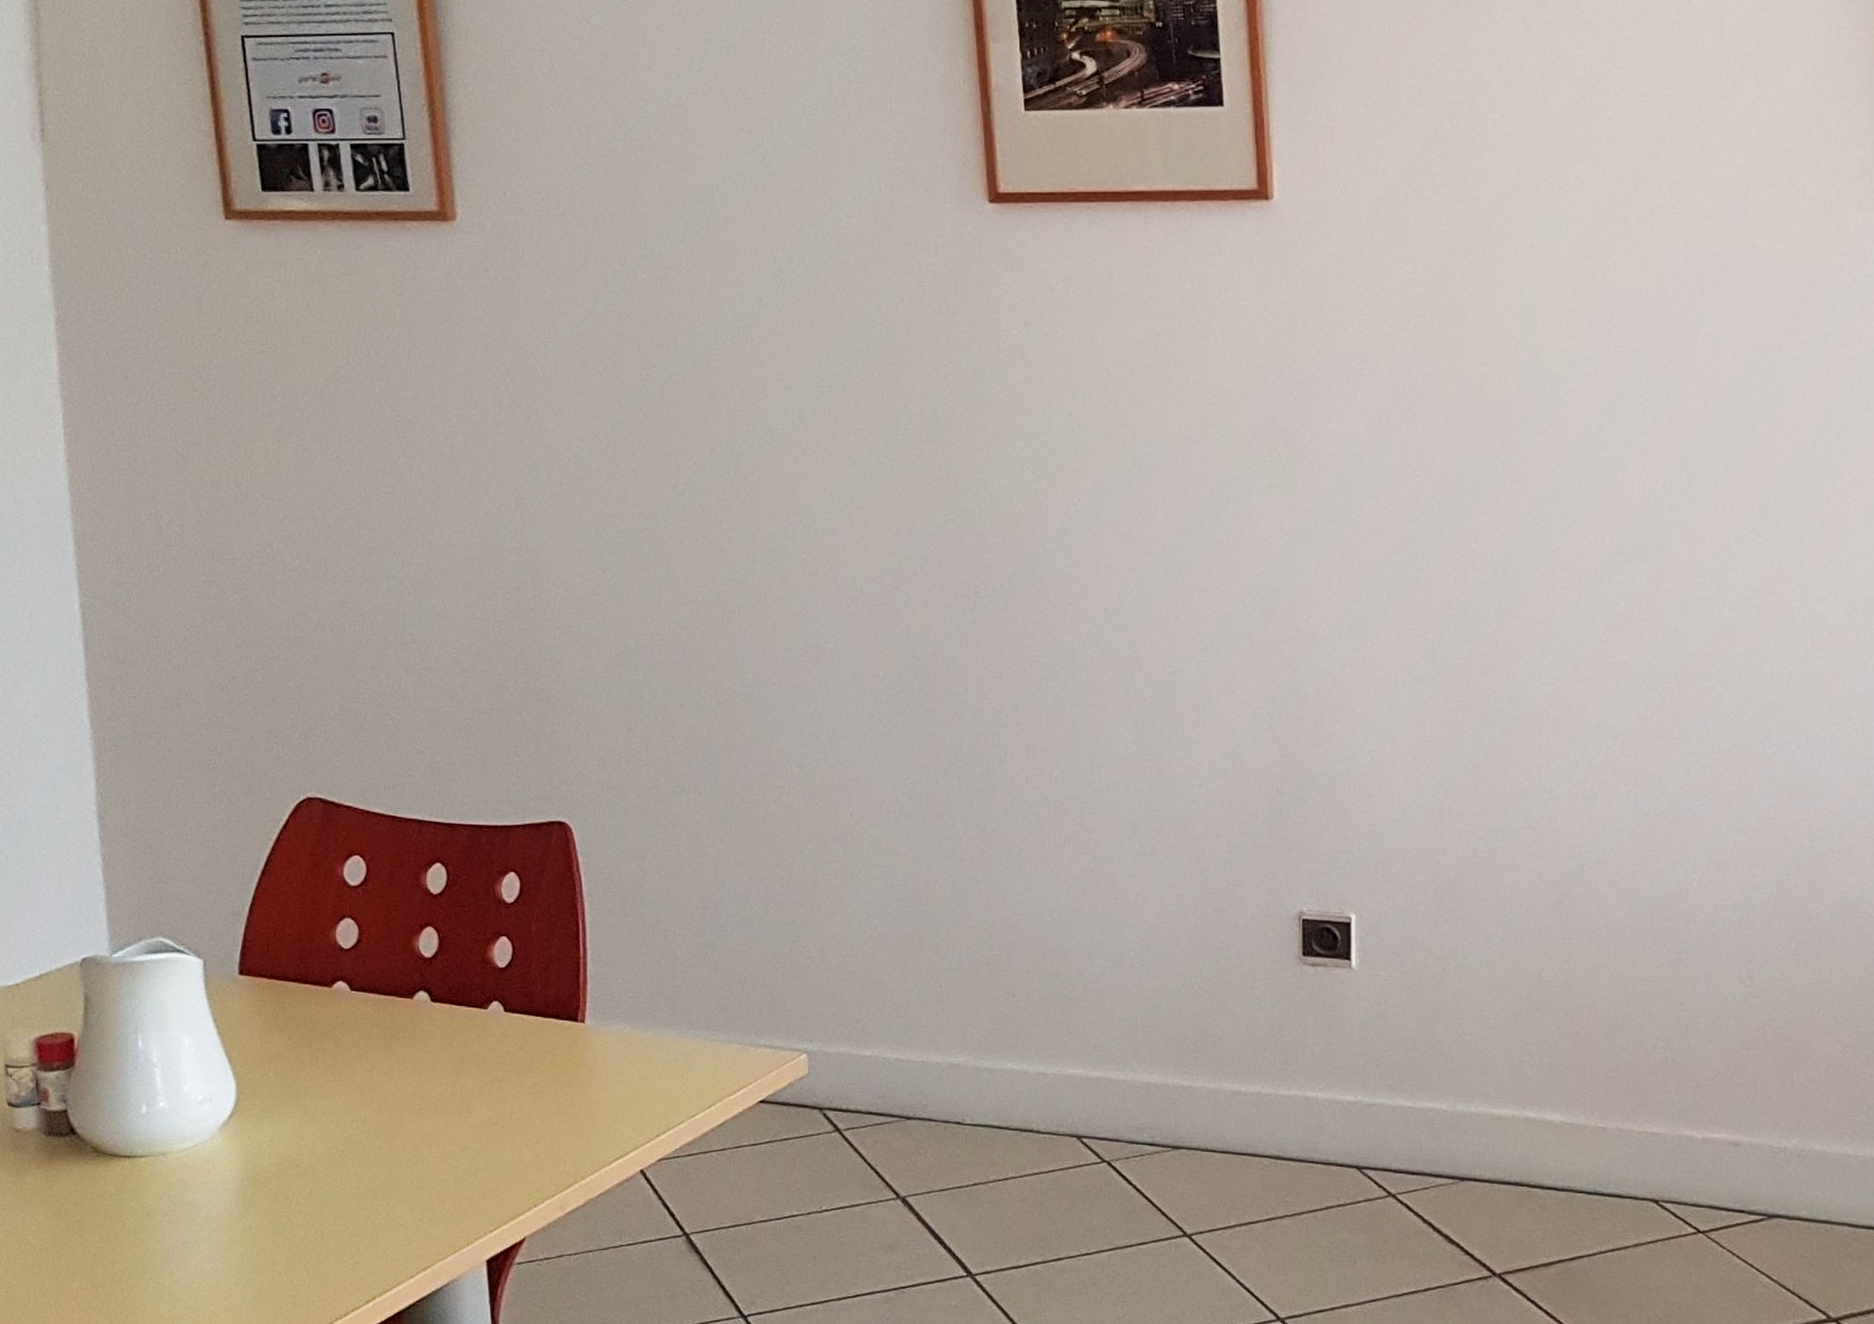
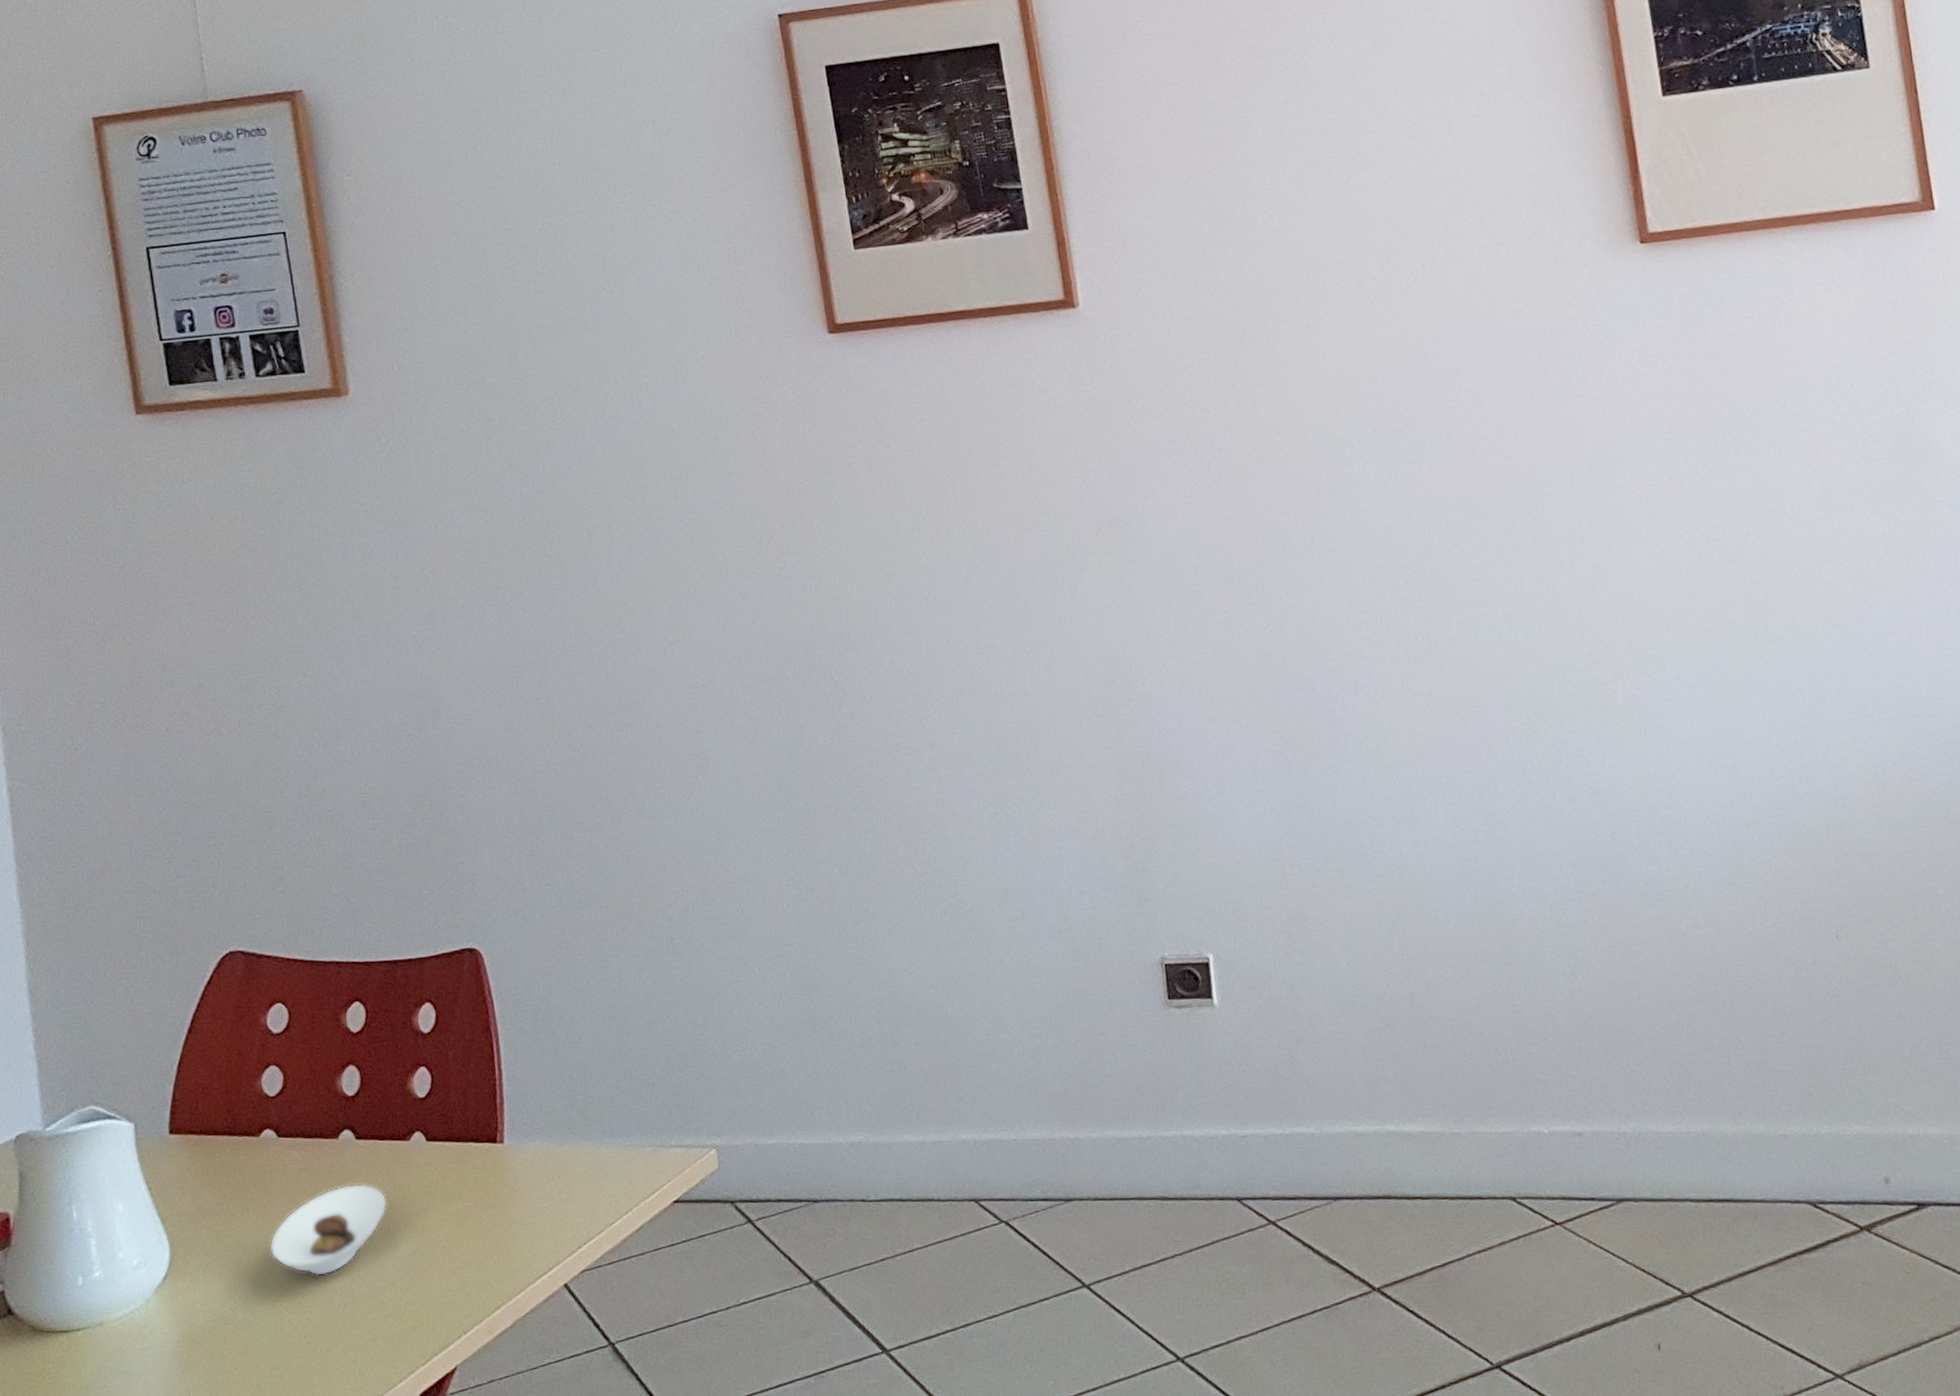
saucer: none [338,1045,461,1133] -> present [270,1183,387,1276]

